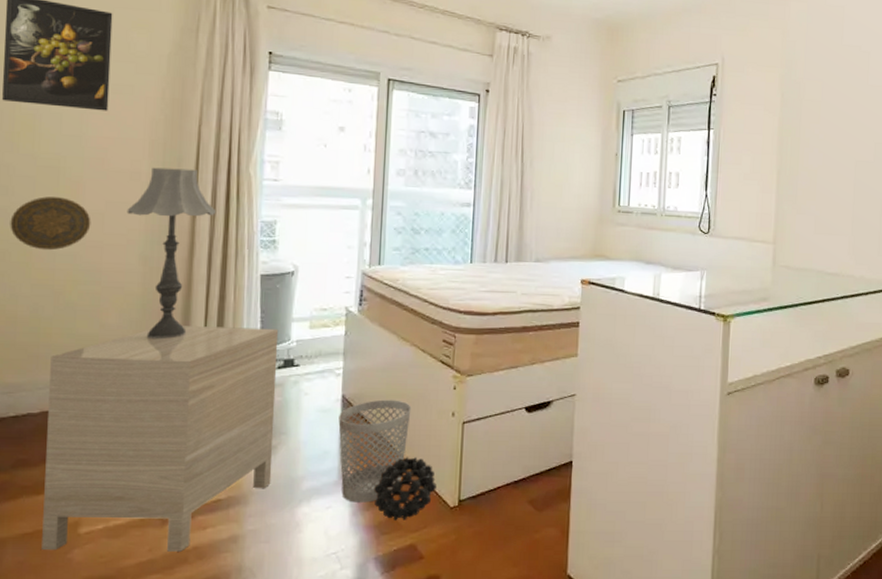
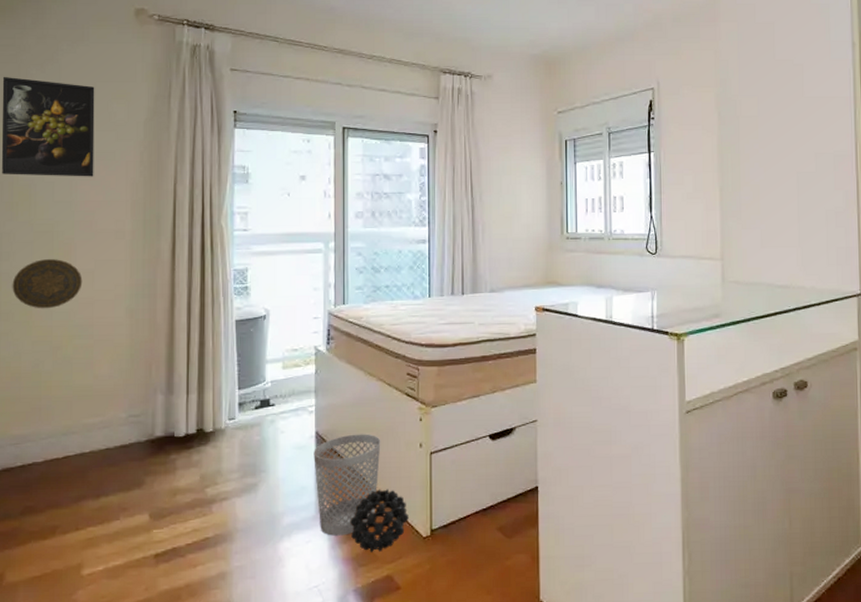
nightstand: present [42,326,279,552] -> none [49,371,255,593]
table lamp: present [127,167,217,340] -> none [113,225,193,387]

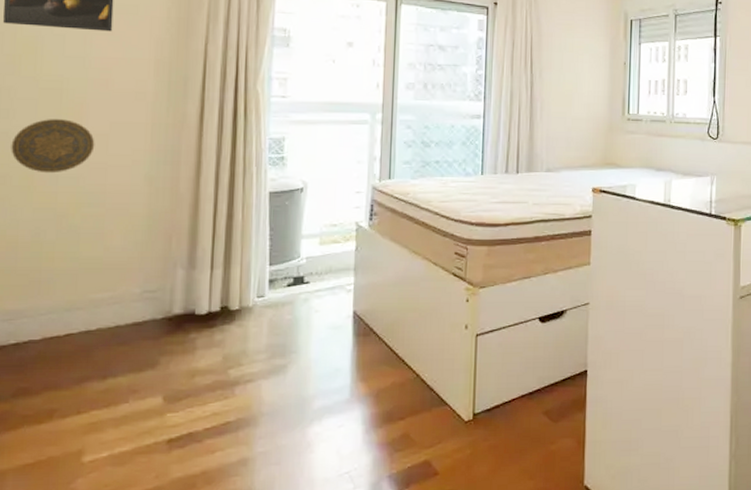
wastebasket: present [314,434,381,536] -> none [350,314,424,420]
decorative ball: present [349,489,409,552] -> none [386,372,450,437]

